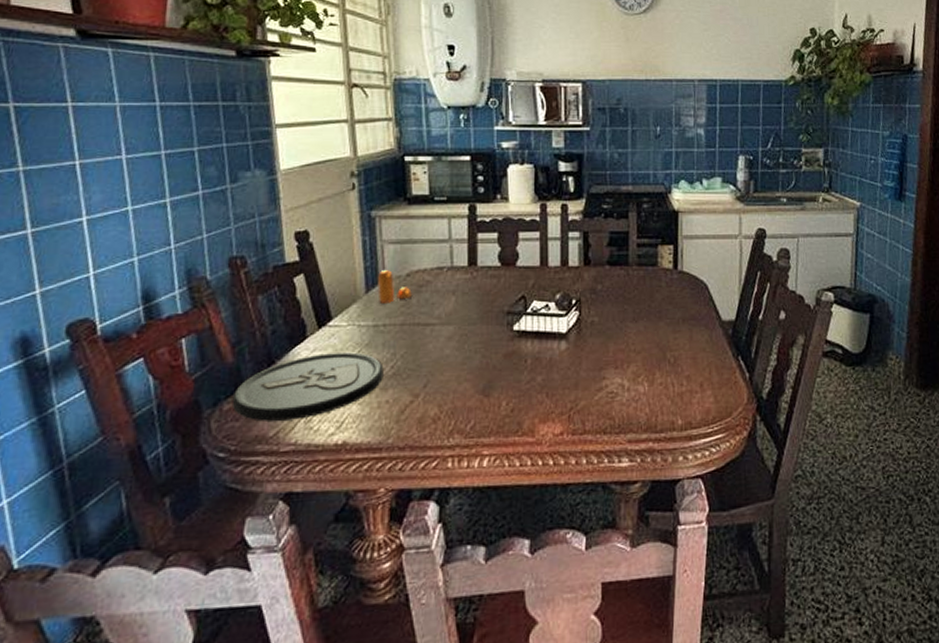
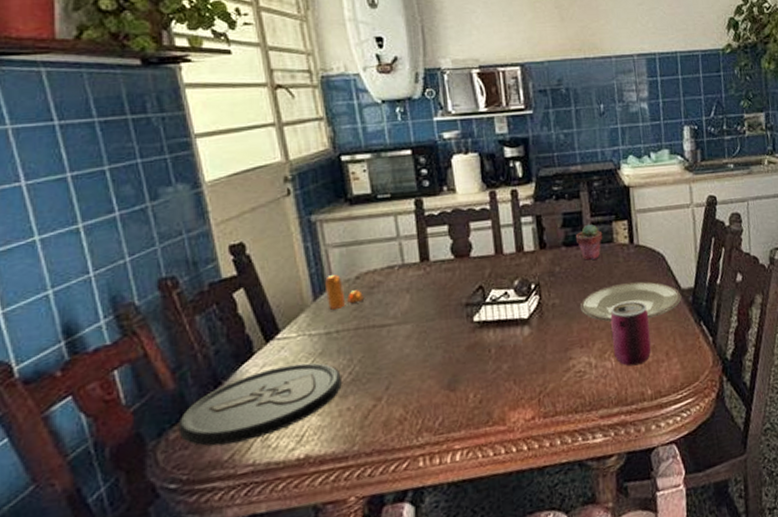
plate: none [618,307,721,346] -> present [579,281,682,322]
potted succulent: none [621,245,648,281] -> present [576,224,603,260]
can: none [648,328,686,393] -> present [610,301,652,366]

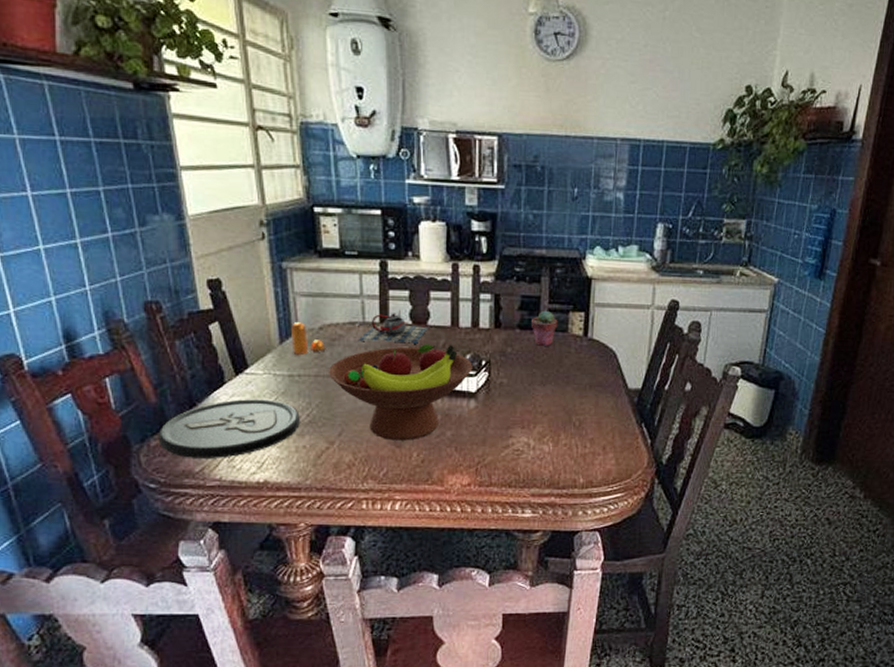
fruit bowl: none [369,273,522,385] -> present [329,344,473,441]
teapot: none [398,245,472,285] -> present [358,309,428,344]
plate: present [579,281,682,322] -> none [526,373,627,411]
can: present [610,301,652,366] -> none [553,393,592,454]

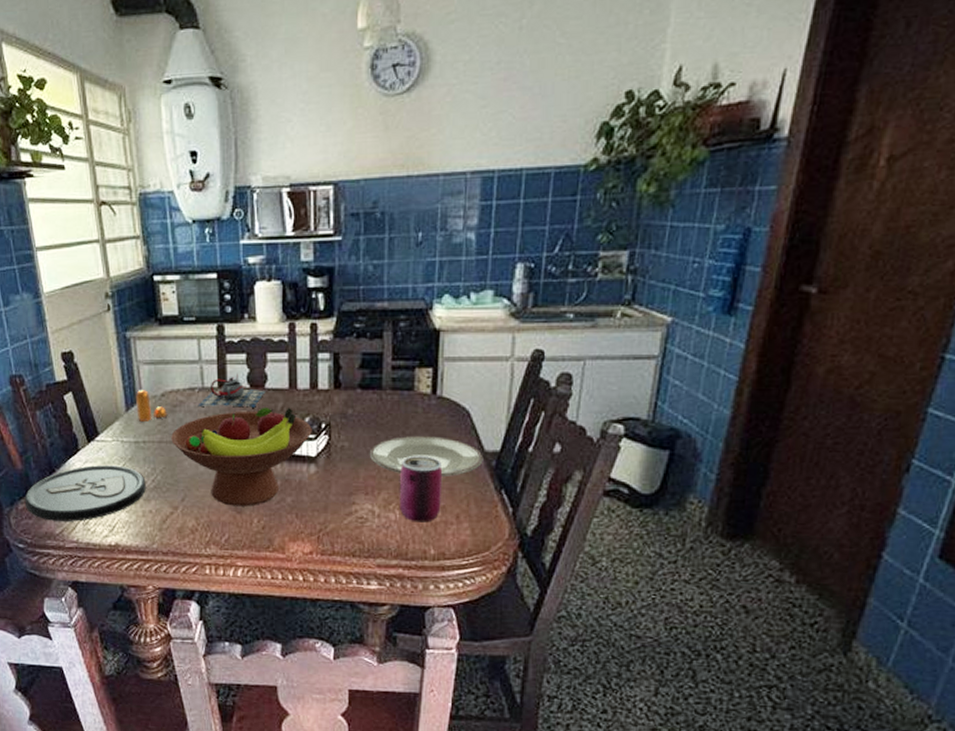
plate: none [526,373,627,411] -> present [369,435,483,476]
potted succulent: present [532,310,558,346] -> none [374,367,403,406]
can: none [553,393,592,454] -> present [400,456,443,523]

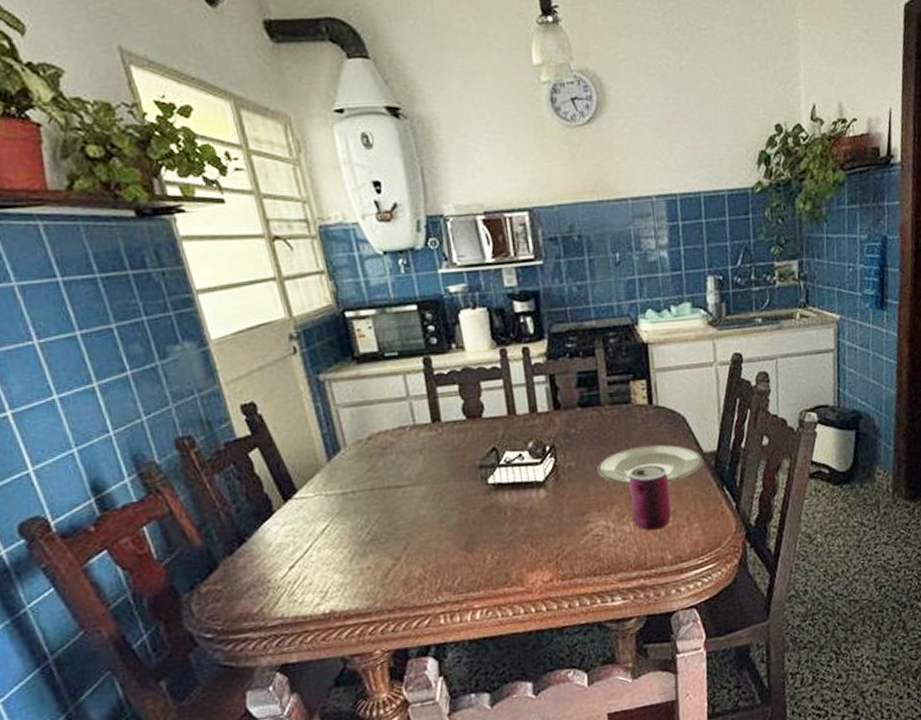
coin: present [24,465,146,521] -> none [208,522,361,600]
pepper shaker: present [135,390,167,421] -> none [336,435,377,470]
fruit bowl: present [171,408,312,507] -> none [384,434,537,546]
teapot: present [198,373,266,408] -> none [411,405,484,446]

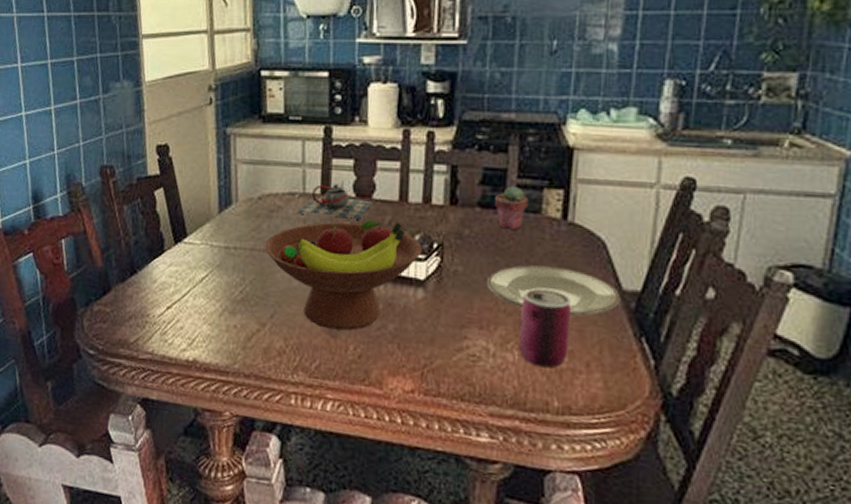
fruit bowl: none [384,434,537,546] -> present [265,220,422,331]
teapot: none [411,405,484,446] -> present [296,180,373,220]
potted succulent: none [592,383,620,422] -> present [495,185,529,230]

